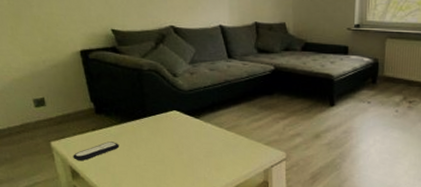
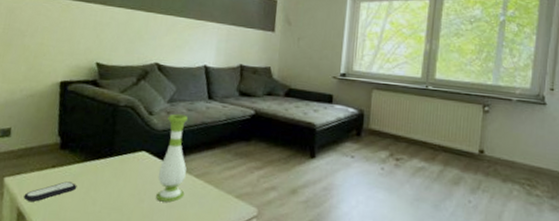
vase: none [191,74,219,153] -> present [156,114,188,203]

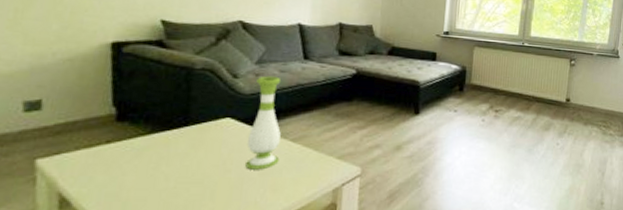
remote control: present [23,181,77,202] -> none [67,158,143,184]

